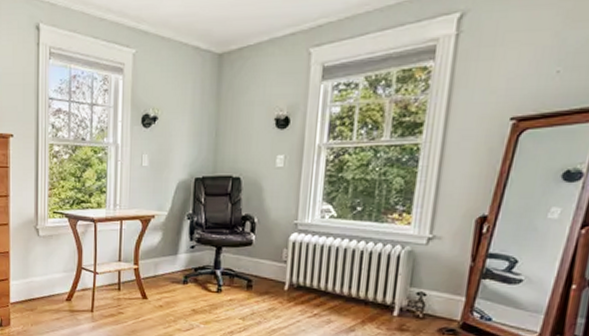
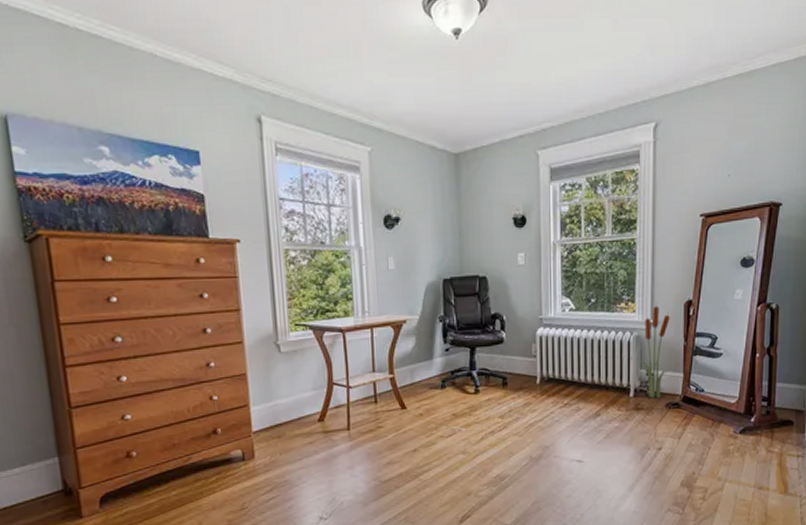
decorative plant: none [408,215,456,321] -> present [638,302,670,398]

